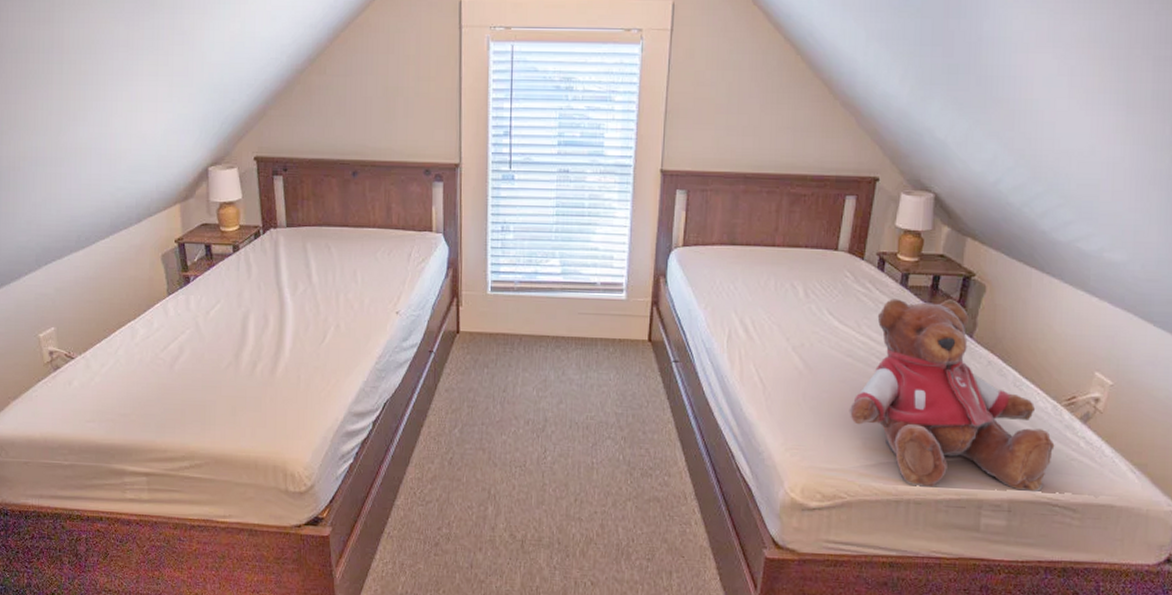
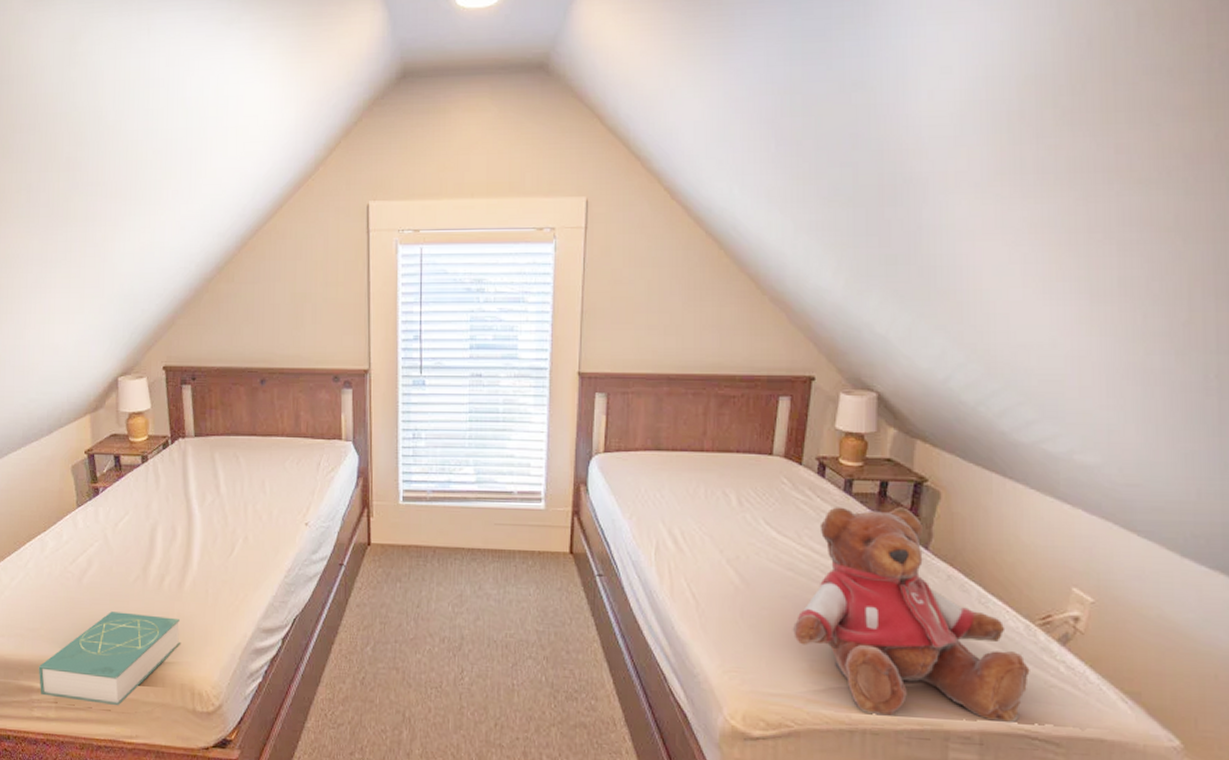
book: none [130,397,274,488] -> present [38,611,181,706]

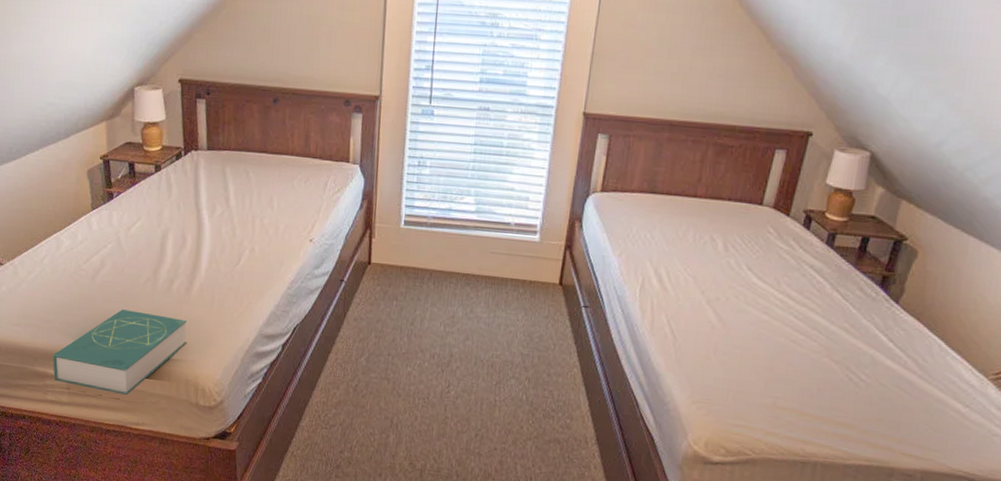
teddy bear: present [792,507,1030,724] -> none [760,258,977,466]

